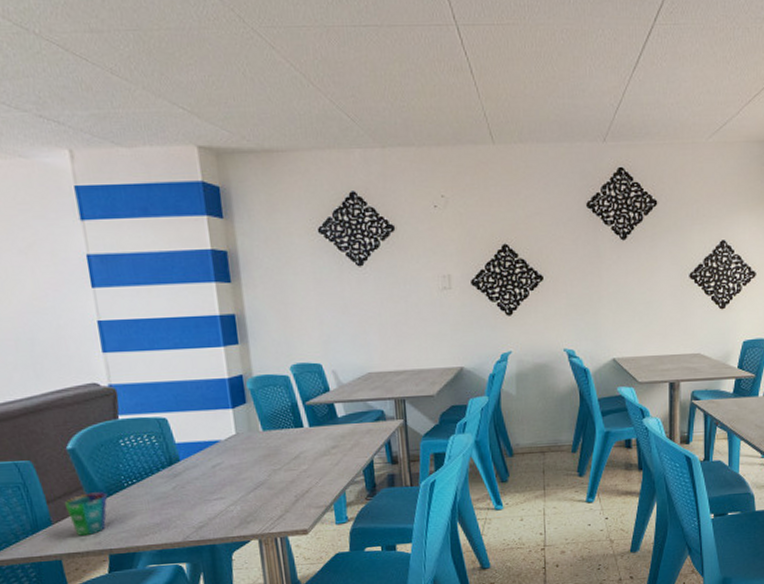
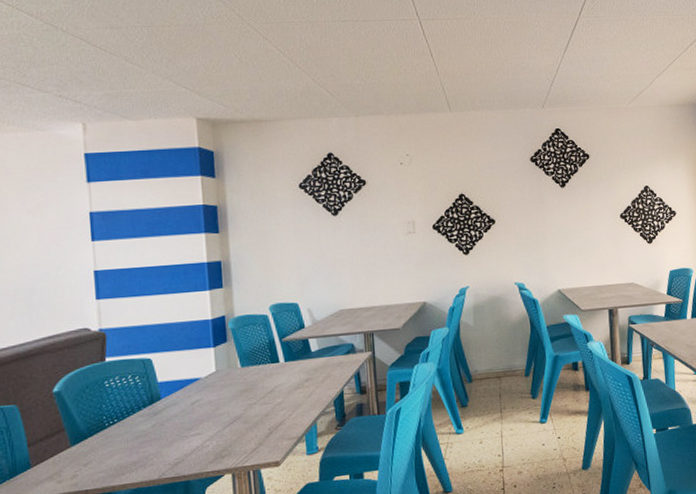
cup: present [64,492,108,536] -> none [44,433,88,478]

